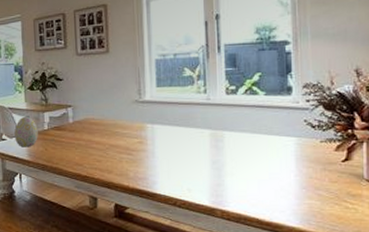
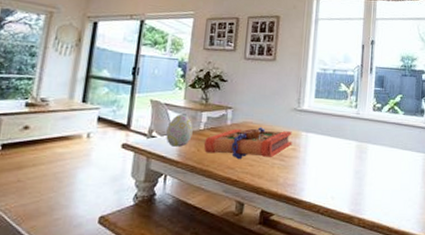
book: none [51,121,138,156] -> present [204,126,292,160]

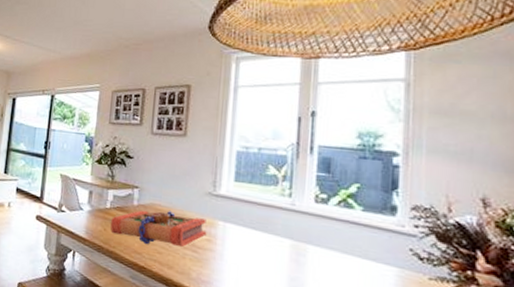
decorative egg: present [166,114,193,147] -> none [74,190,100,224]

